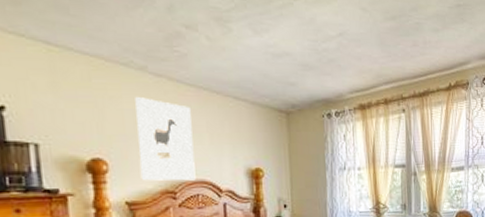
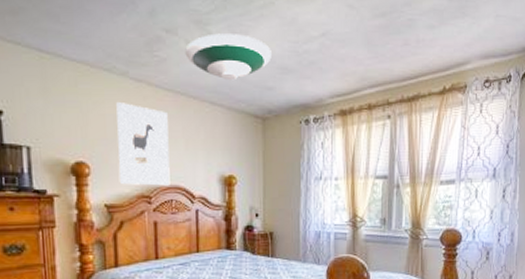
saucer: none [206,30,293,76] -> present [185,33,272,81]

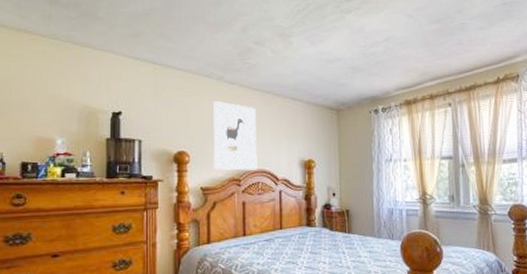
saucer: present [185,33,272,81] -> none [271,43,343,80]

